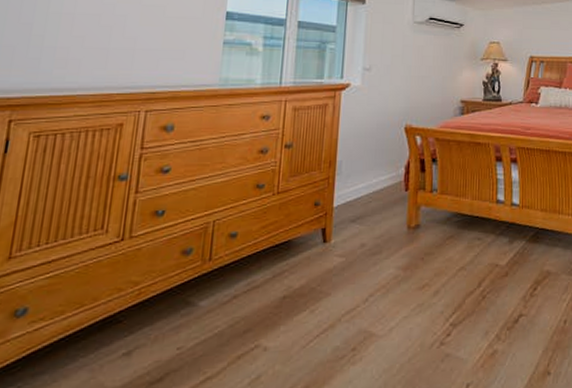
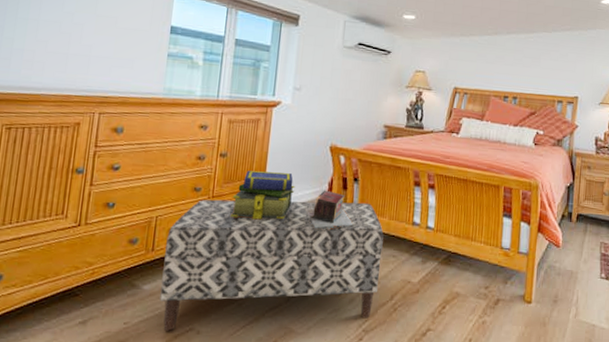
bench: none [219,184,467,352] -> present [159,199,384,331]
stack of books: none [298,160,369,214] -> present [230,170,295,220]
decorative box: none [382,174,434,220] -> present [306,190,354,231]

